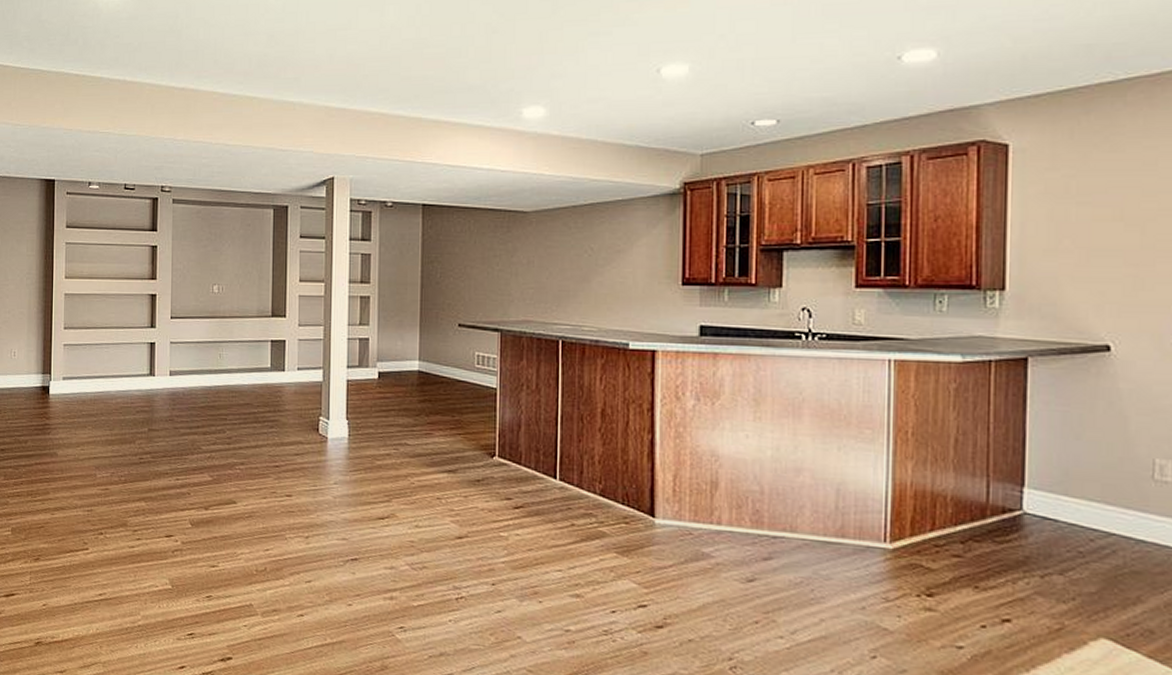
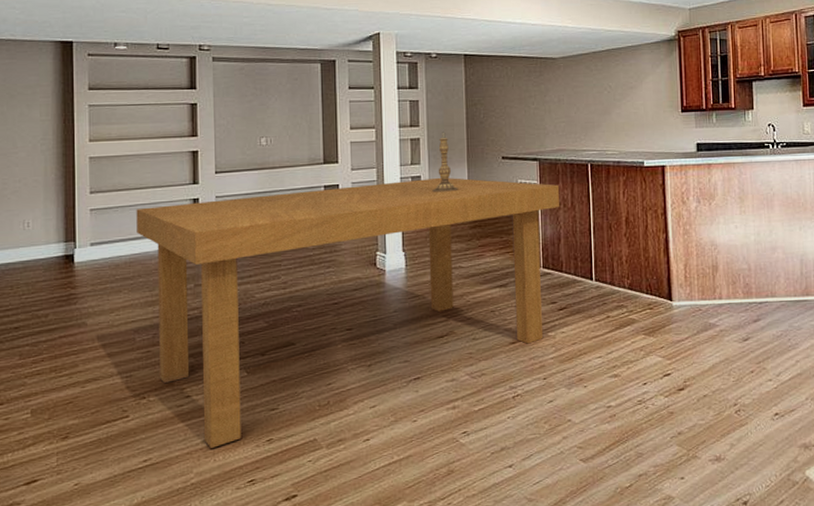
dining table: none [101,341,523,594] -> present [136,177,560,448]
candlestick: none [380,291,409,359] -> present [432,132,459,193]

